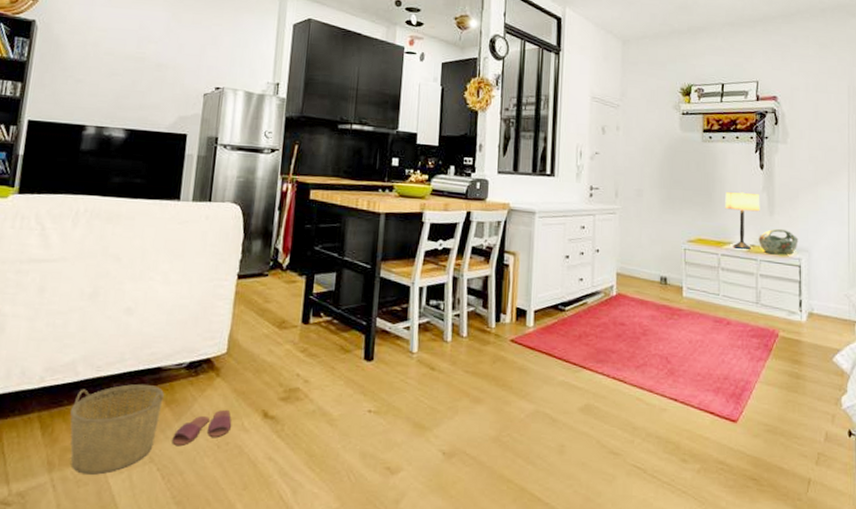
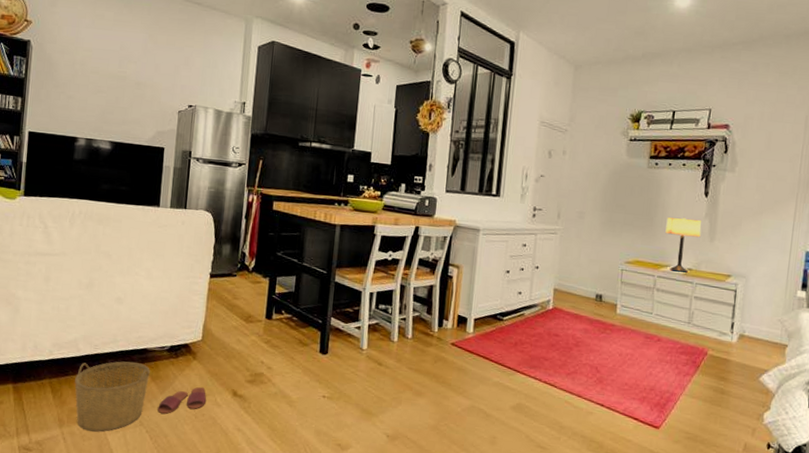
decorative basket: present [759,228,799,254] -> none [696,254,737,279]

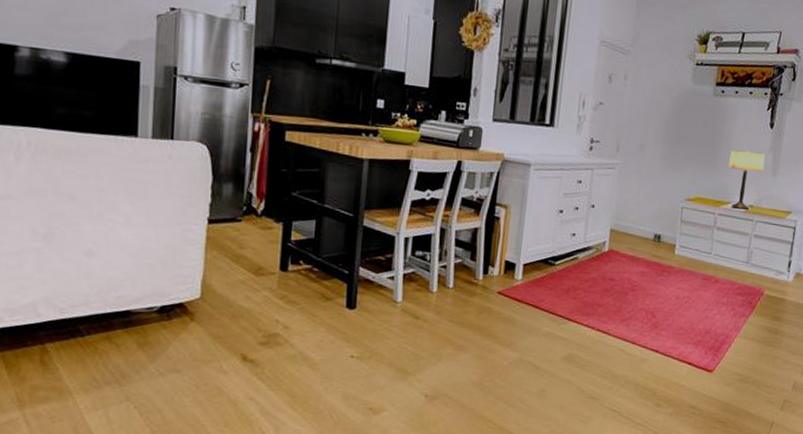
basket: present [74,361,150,432] -> none [36,326,136,411]
slippers: present [157,386,207,414] -> none [148,352,210,386]

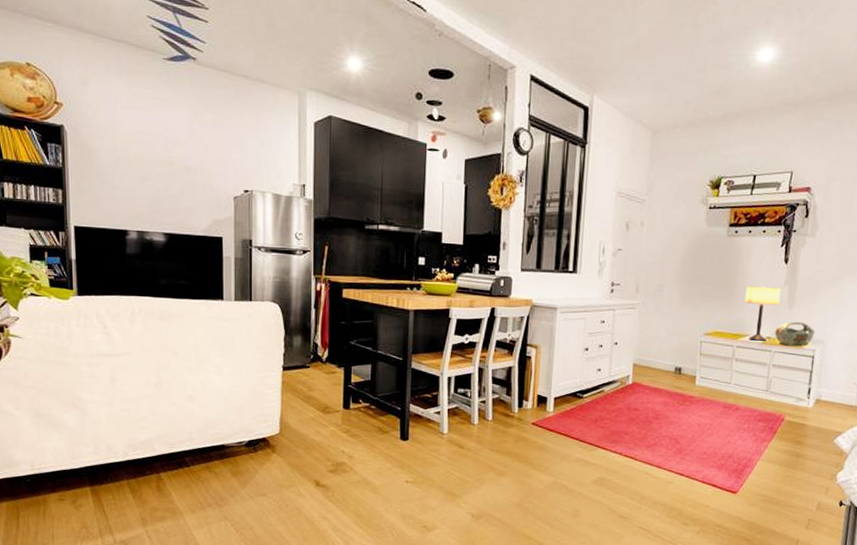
decorative basket: none [757,189,798,216] -> present [775,321,815,346]

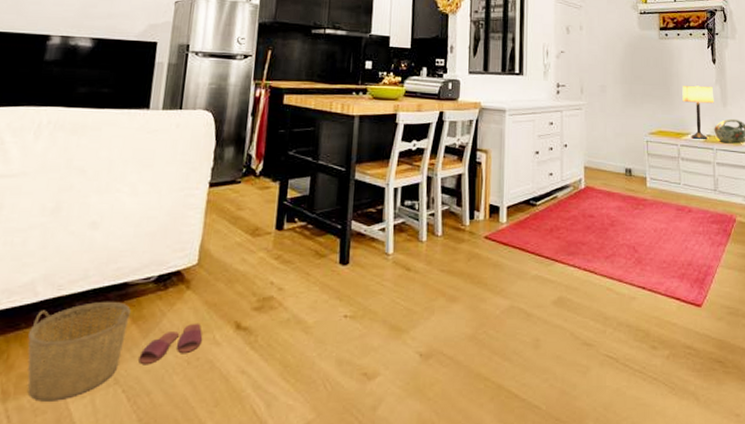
basket: none [154,458,229,528] -> present [27,302,131,402]
slippers: none [241,479,290,507] -> present [138,323,203,364]

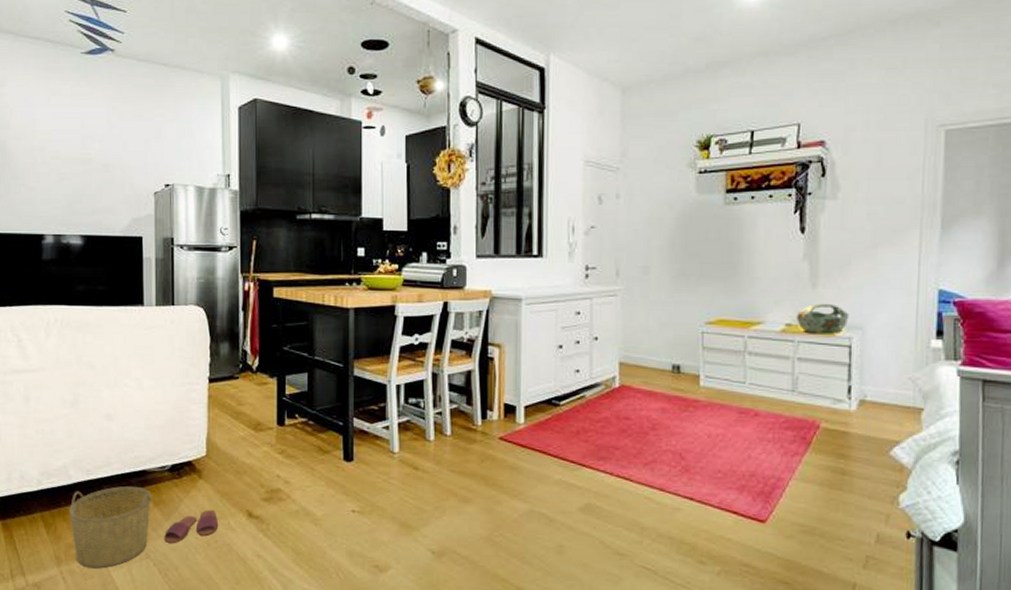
table lamp: present [682,85,714,139] -> none [754,262,800,329]

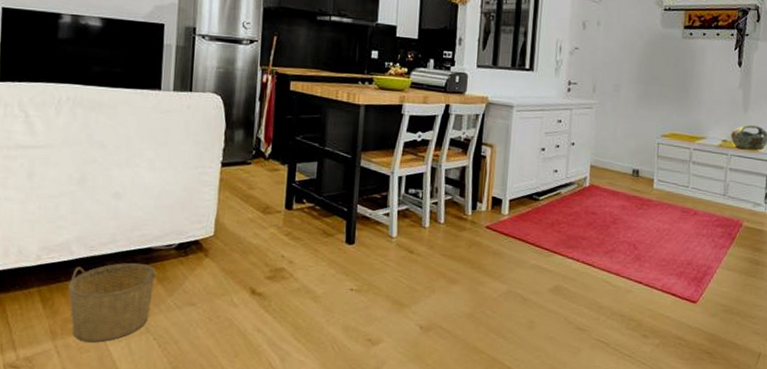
slippers: present [164,509,219,543] -> none [166,286,222,318]

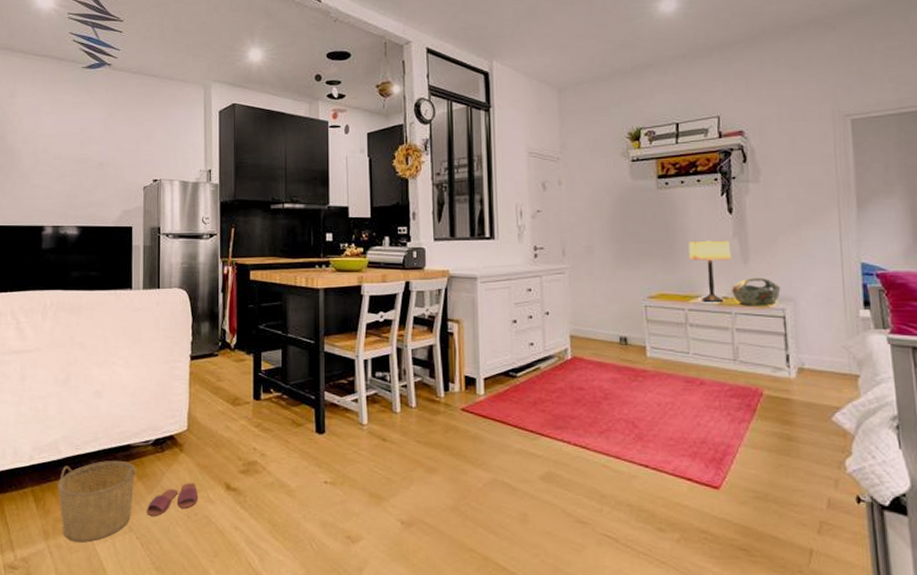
slippers: none [166,286,222,318] -> present [147,482,199,516]
table lamp: none [700,88,736,144] -> present [688,240,732,302]

